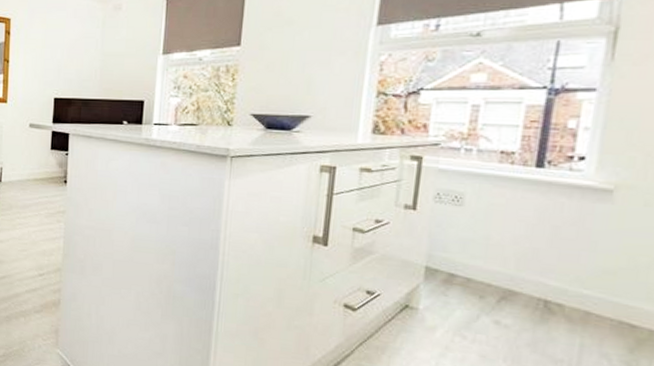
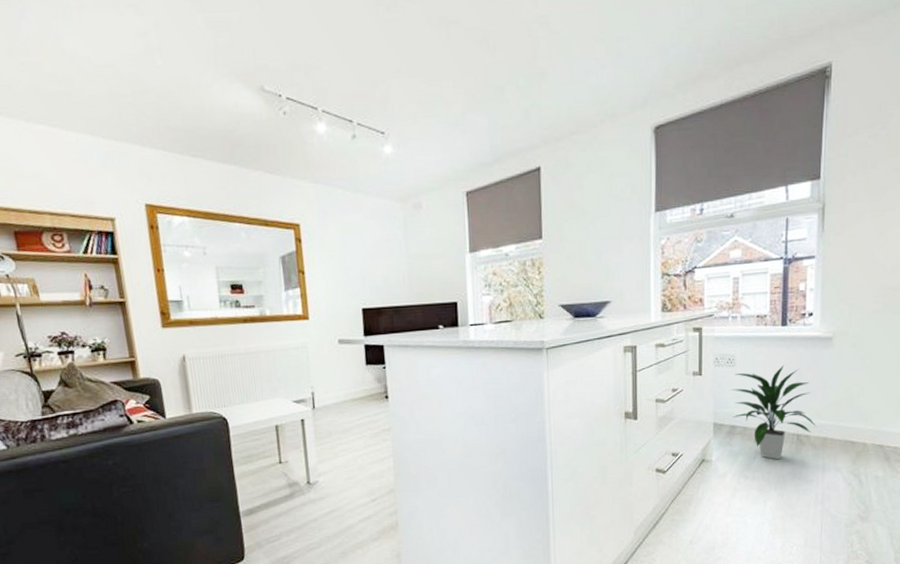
indoor plant: none [453,214,575,326] -> present [731,365,816,460]

